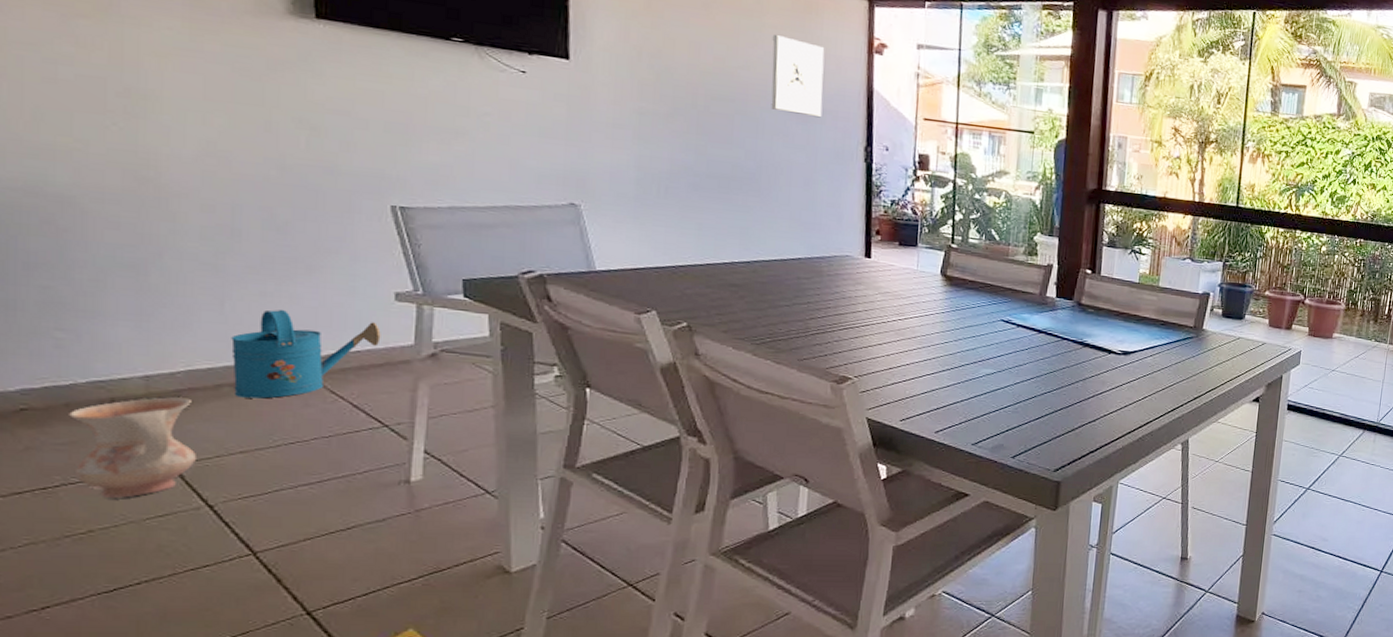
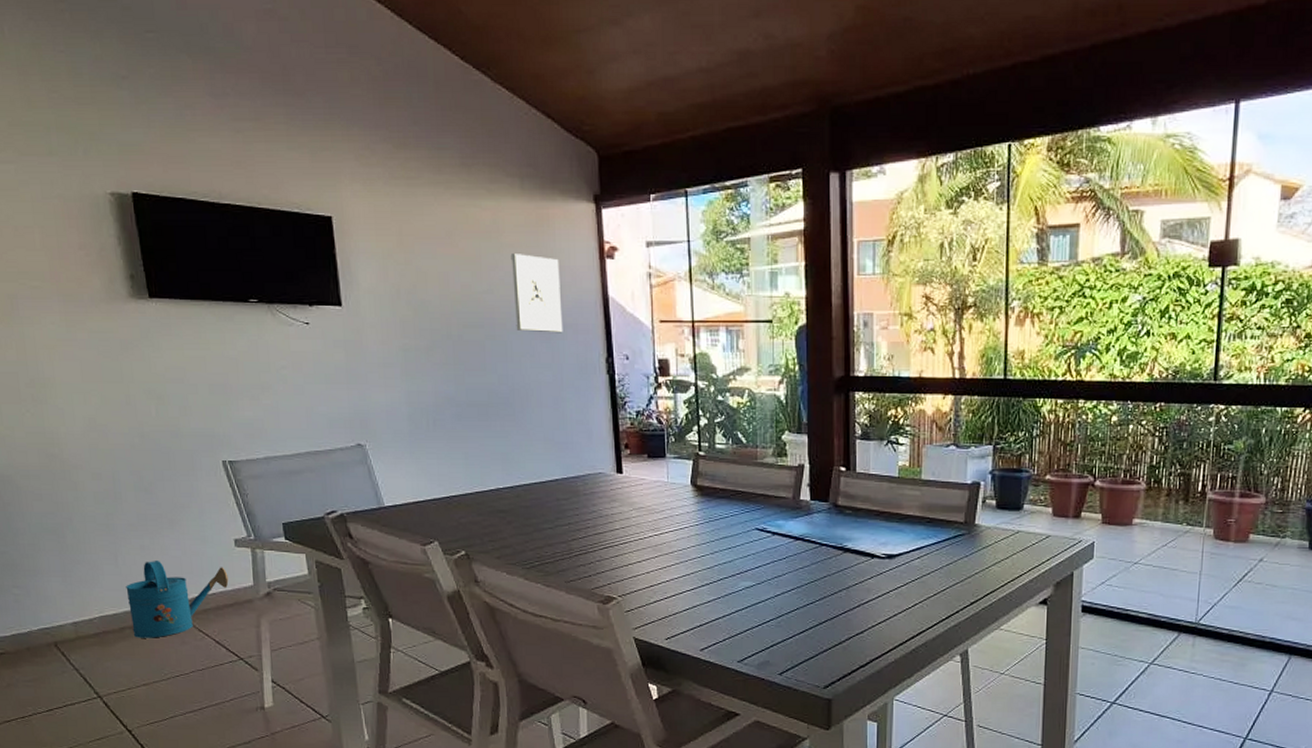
ceramic jug: present [69,397,198,498] -> none [30,640,116,725]

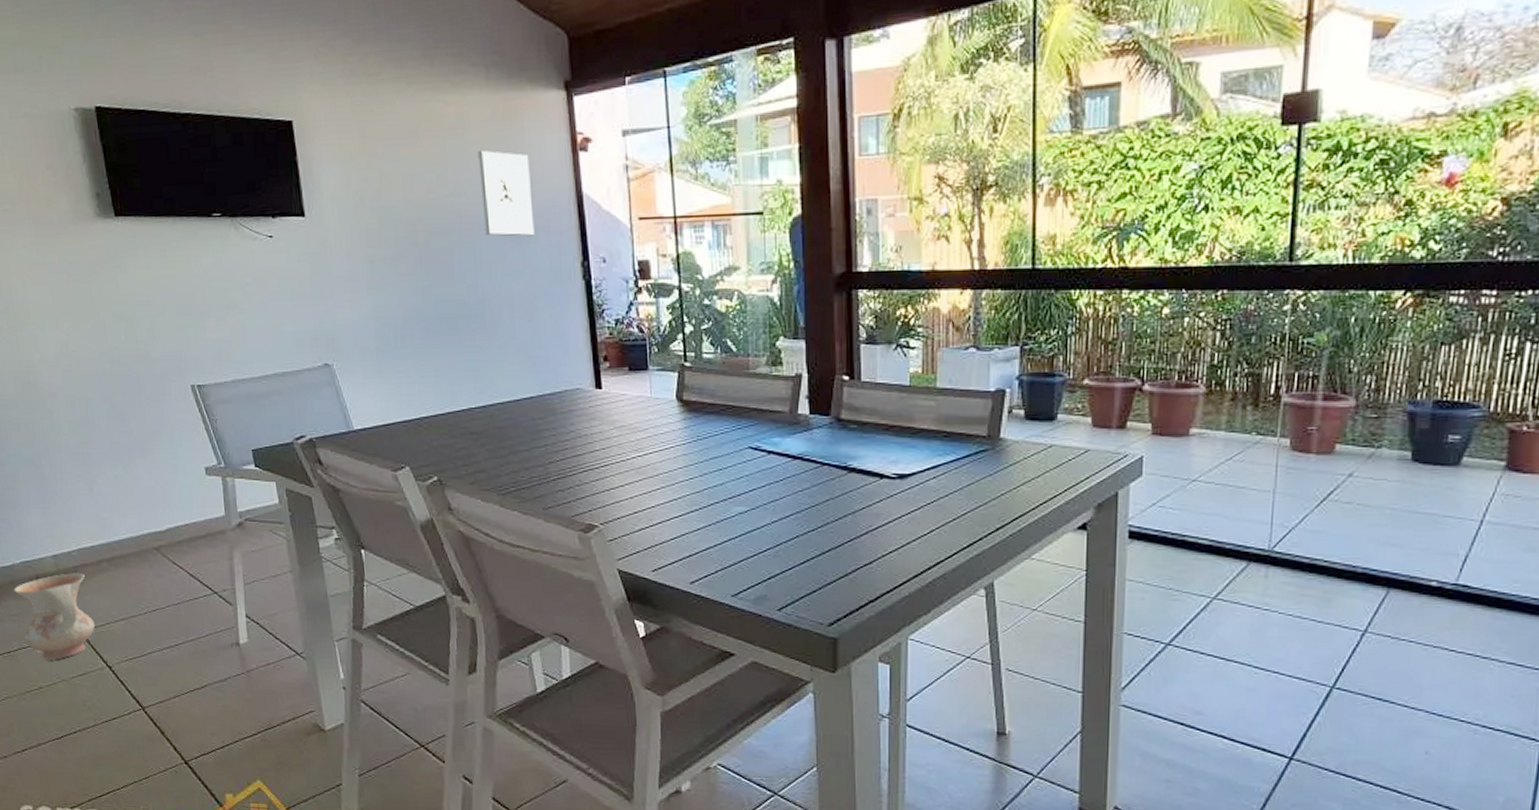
ceramic jug: none [30,640,116,725] -> present [14,573,96,660]
watering can: present [126,559,229,638] -> none [101,490,201,571]

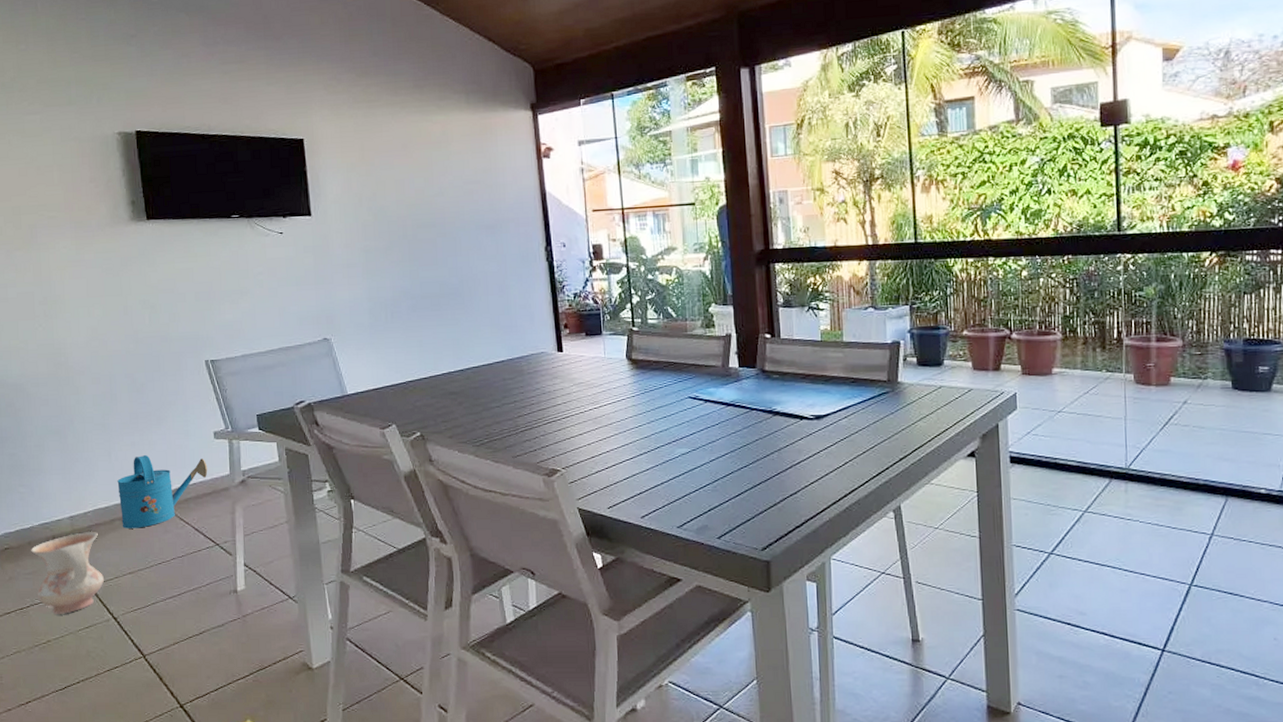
watering can: none [101,490,201,571] -> present [117,454,208,529]
wall sculpture: present [477,150,535,237] -> none [458,159,506,228]

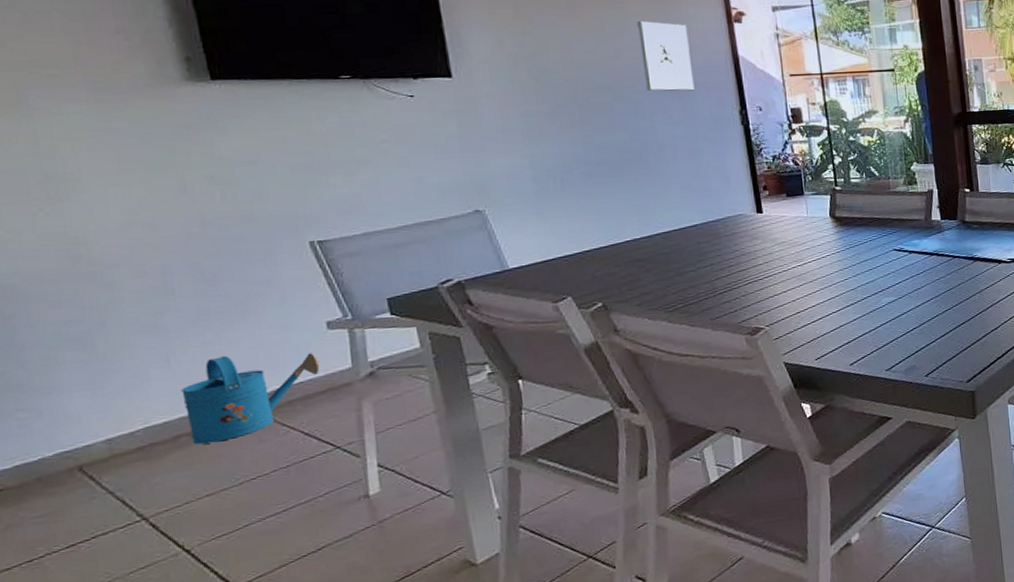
ceramic jug: present [31,532,105,614] -> none [42,453,168,560]
wall sculpture: none [458,159,506,228] -> present [636,20,695,91]

